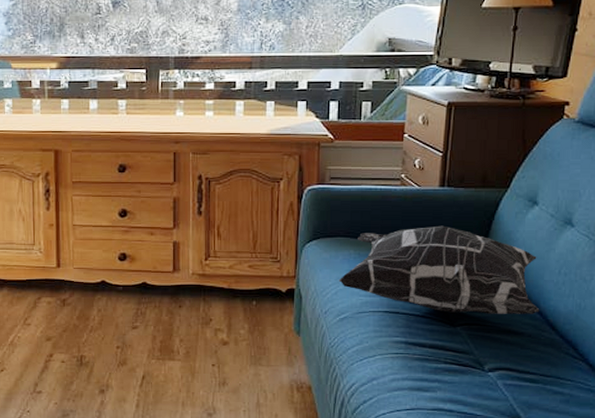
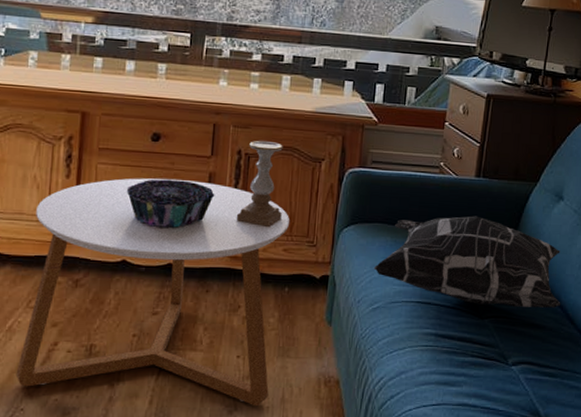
coffee table: none [20,205,252,409] -> present [15,178,289,405]
decorative bowl: none [100,206,180,251] -> present [126,179,215,229]
candle holder: none [201,165,245,245] -> present [236,141,283,227]

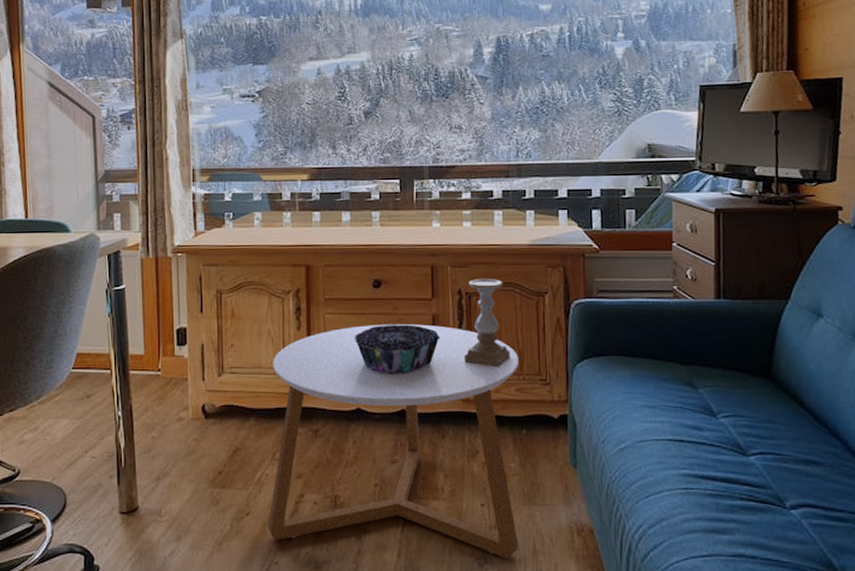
decorative pillow: present [373,216,561,308] -> none [614,341,840,441]

